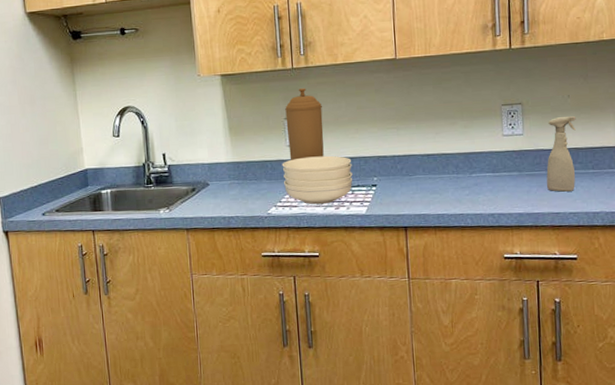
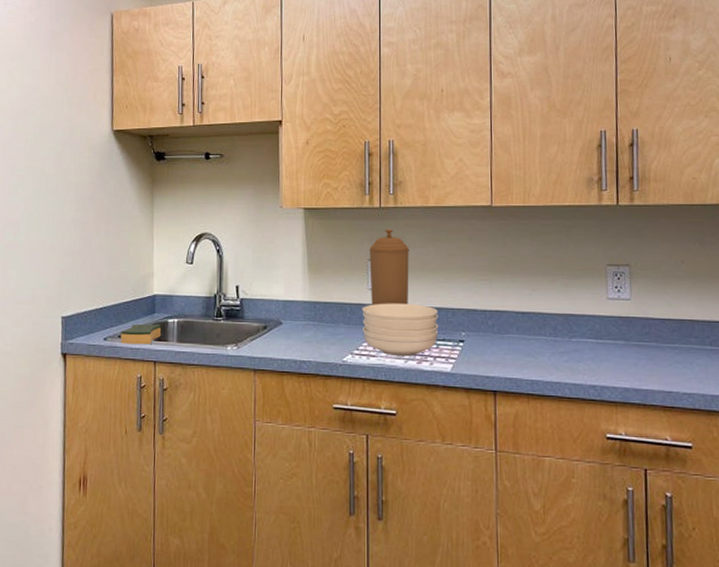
sponge: none [57,196,97,218] -> present [120,323,162,345]
spray bottle: present [546,116,576,192] -> none [656,284,691,368]

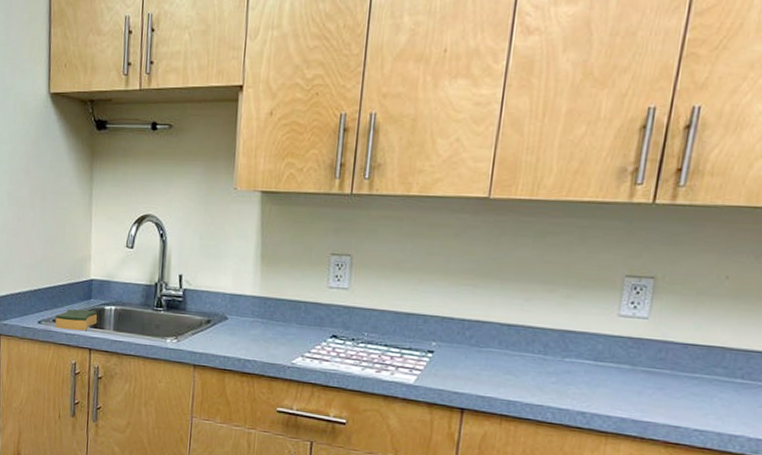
bowl: present [362,303,439,357] -> none [316,303,407,364]
canister: present [370,229,409,305] -> none [329,220,381,307]

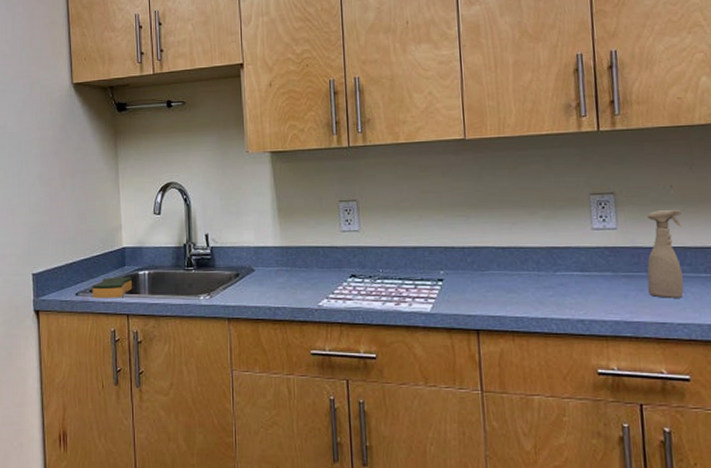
spray bottle: none [667,303,732,402] -> present [647,210,684,298]

